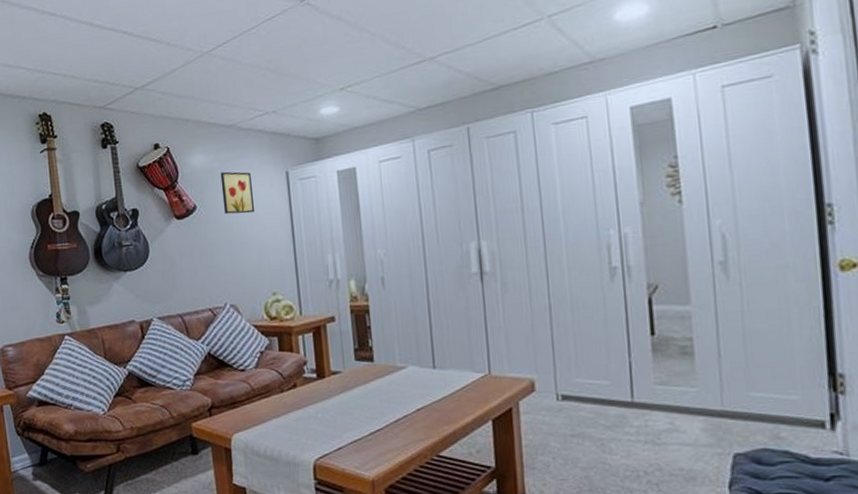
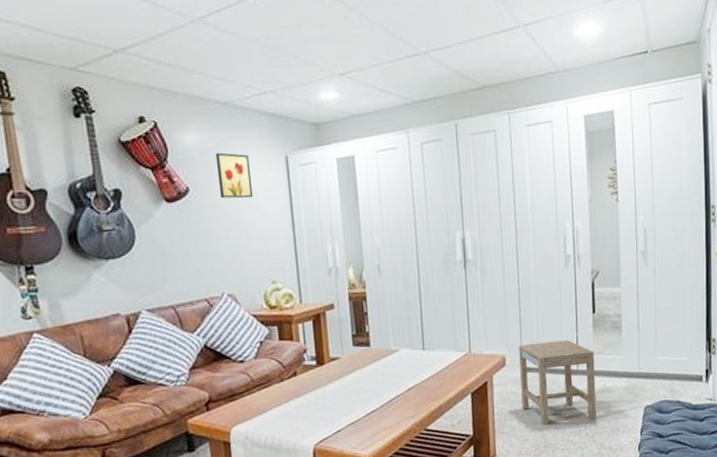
stool: none [551,365,663,466] -> present [519,339,597,426]

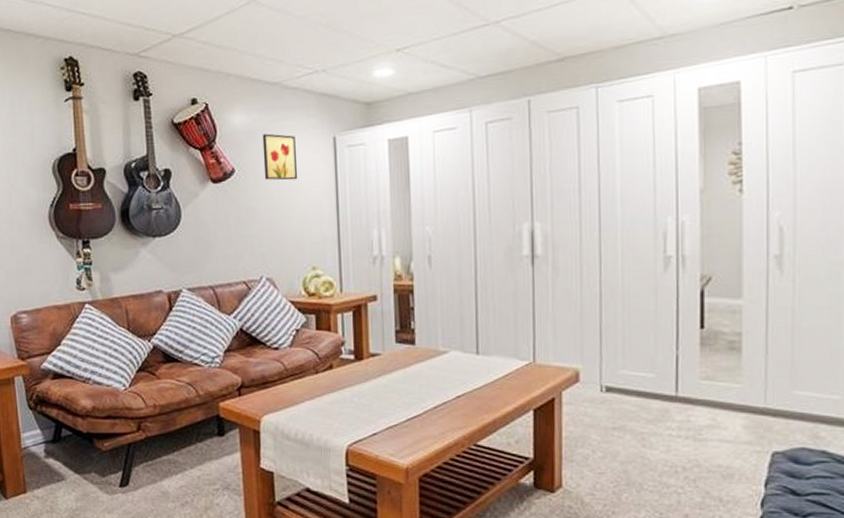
stool: present [519,339,597,426] -> none [597,358,701,460]

